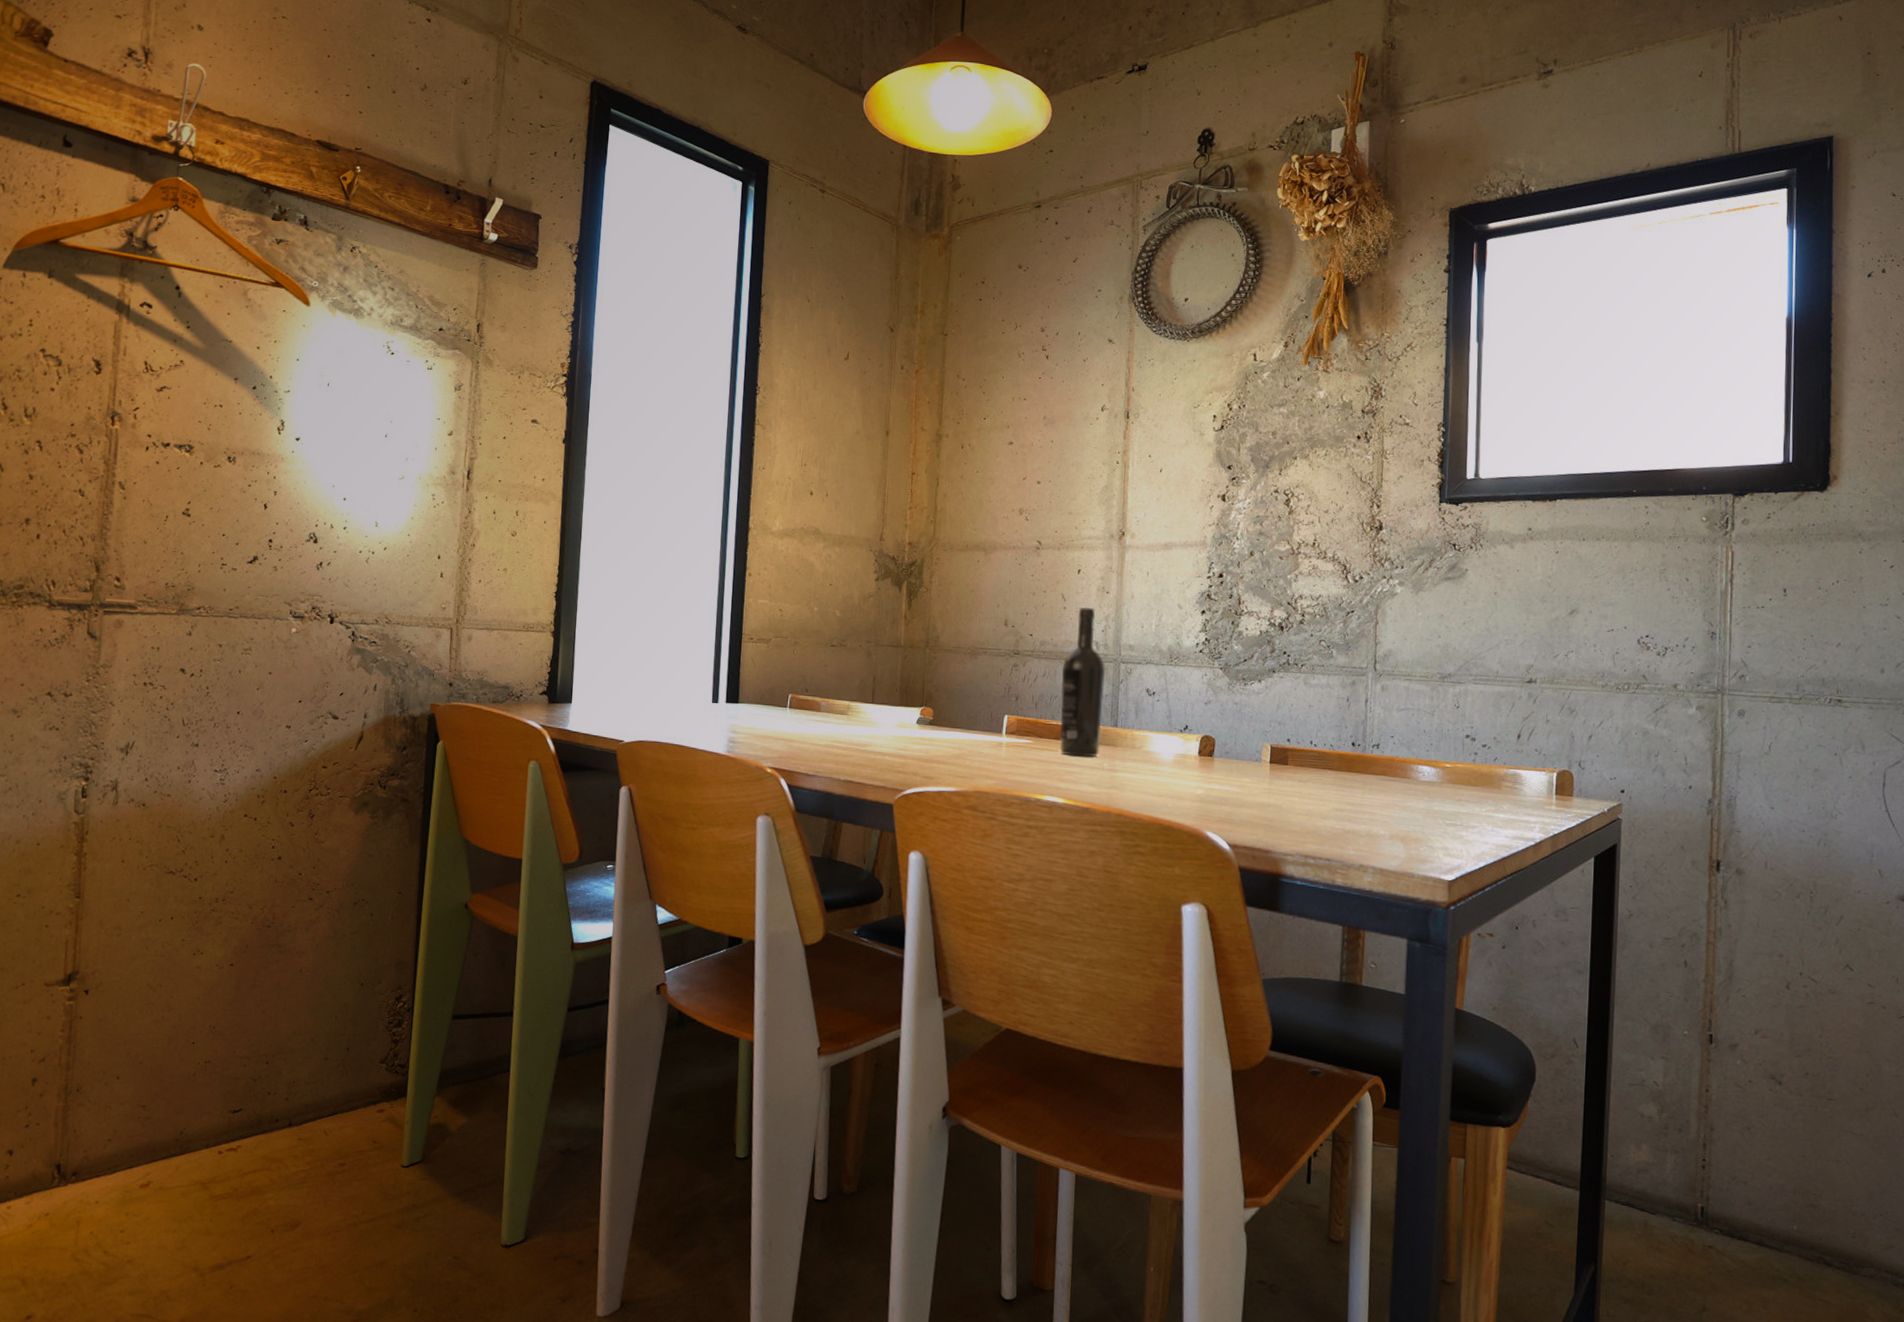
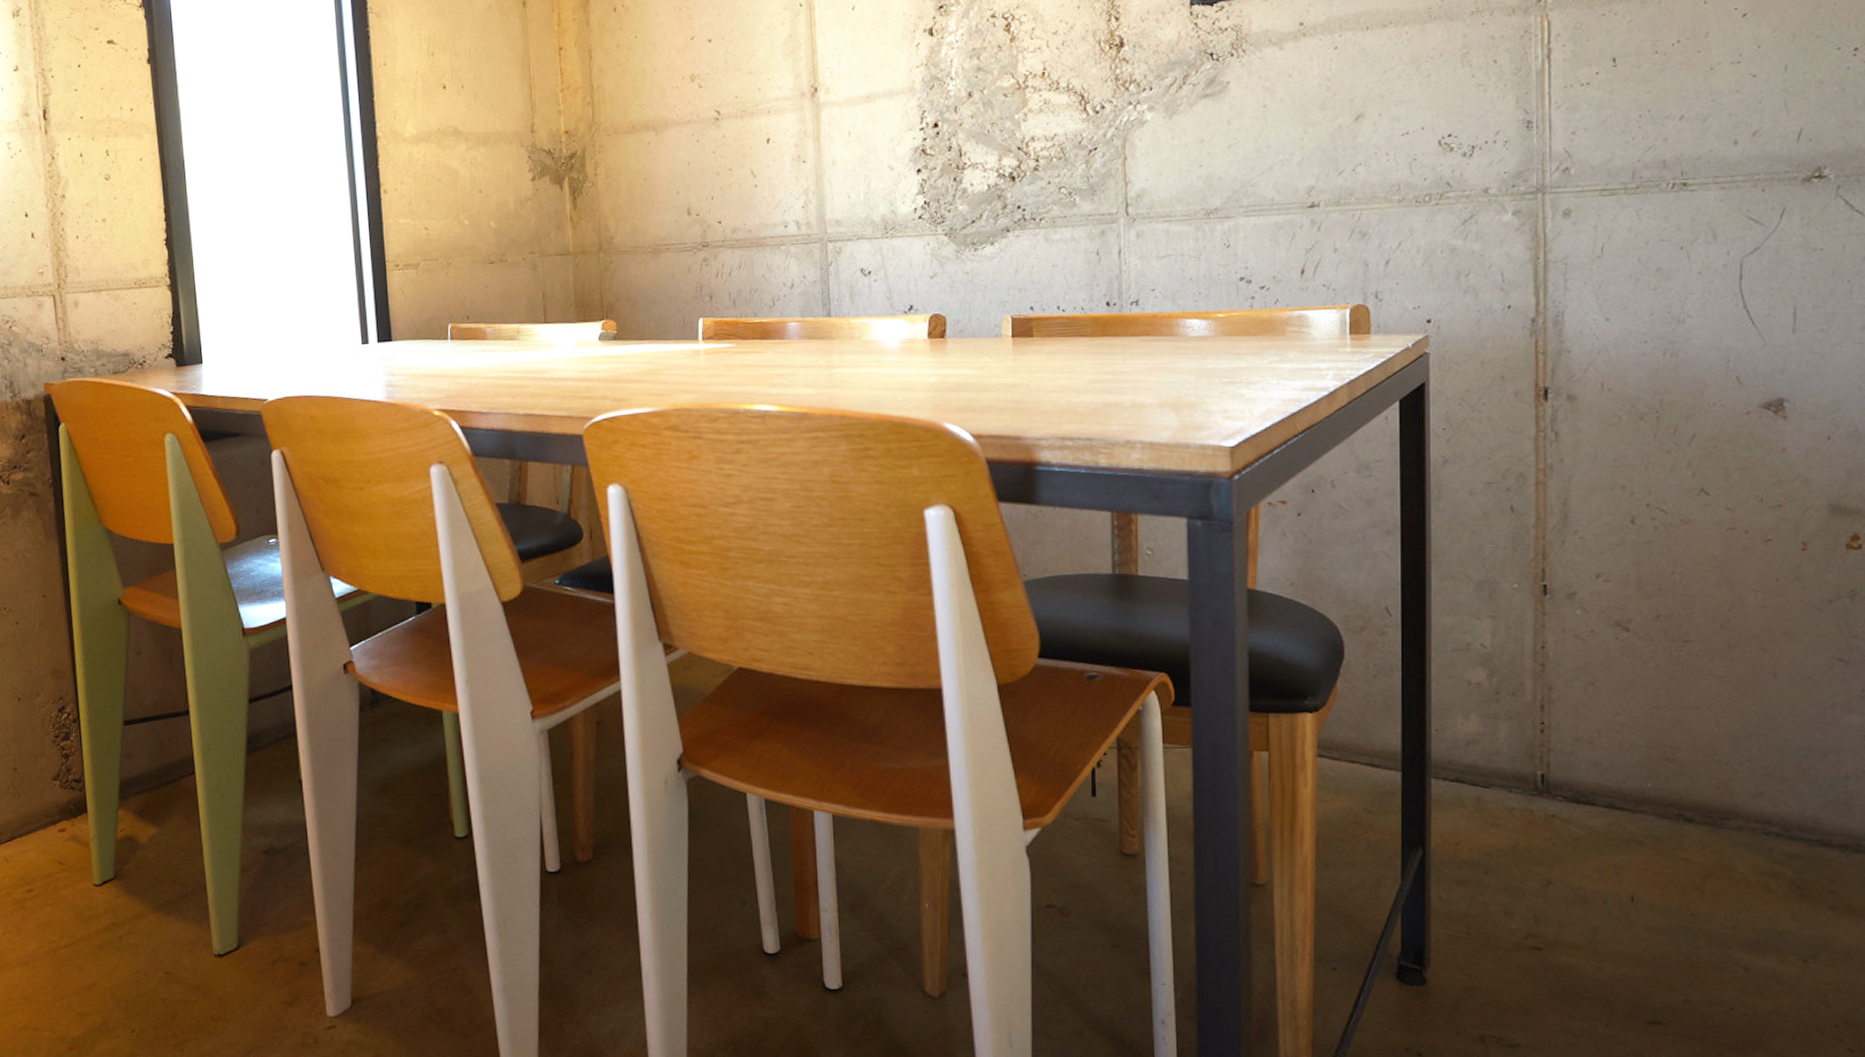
wine bottle: present [1059,607,1106,758] -> none [759,181,814,355]

